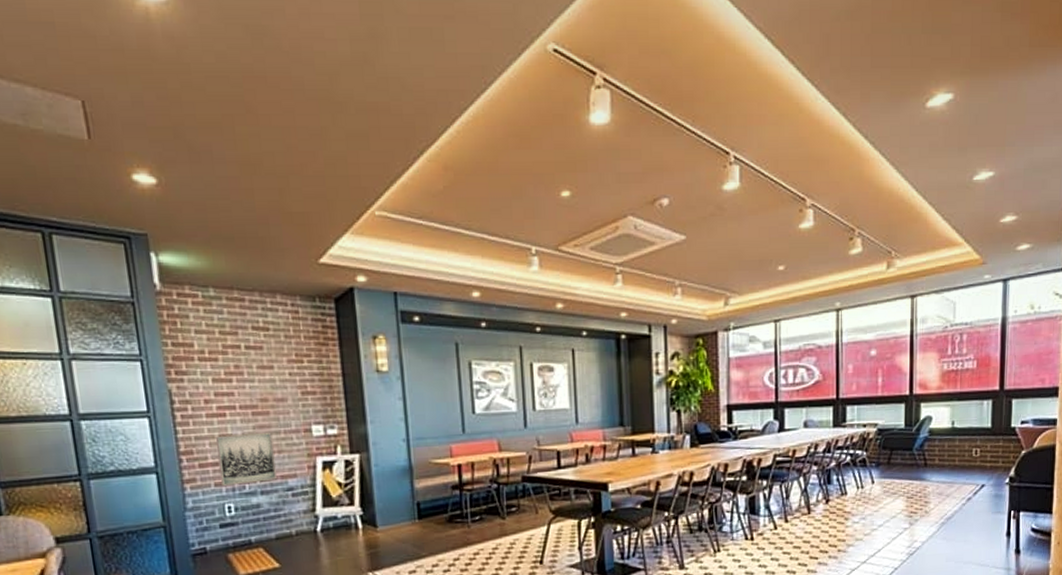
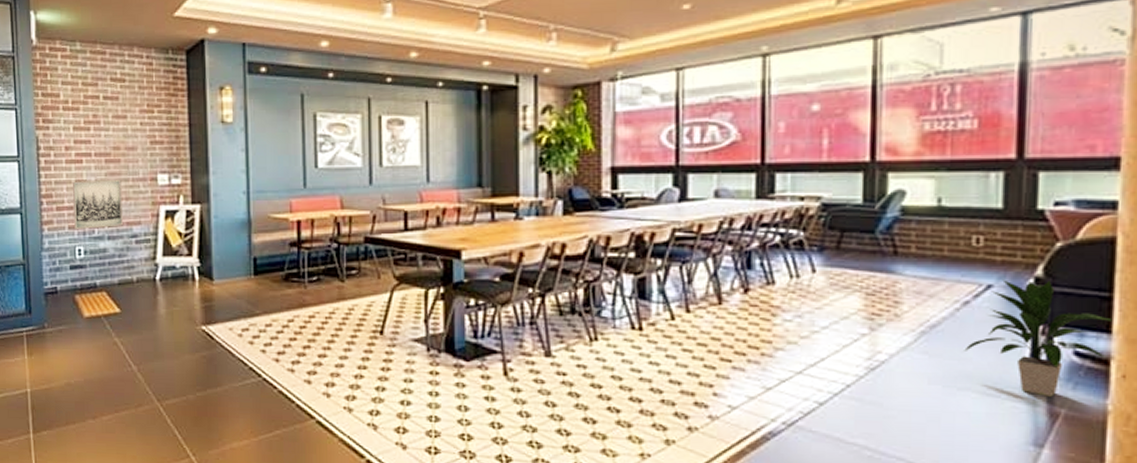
indoor plant: none [967,478,1053,563] -> present [964,279,1113,397]

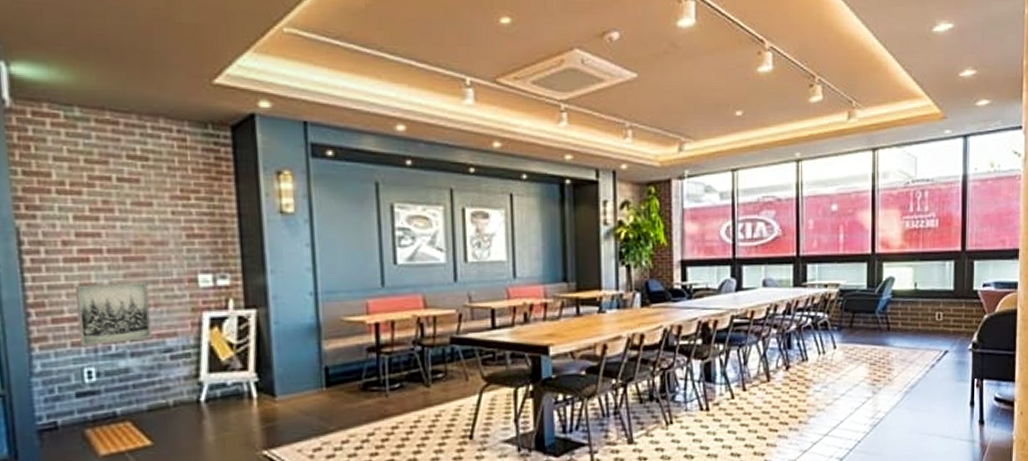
indoor plant: present [964,279,1113,397] -> none [931,344,1015,434]

